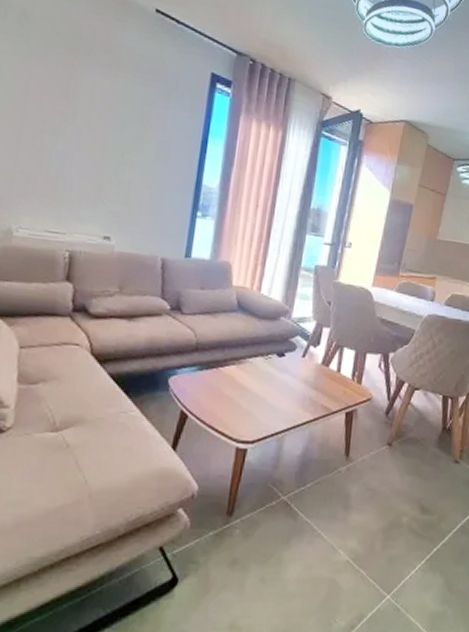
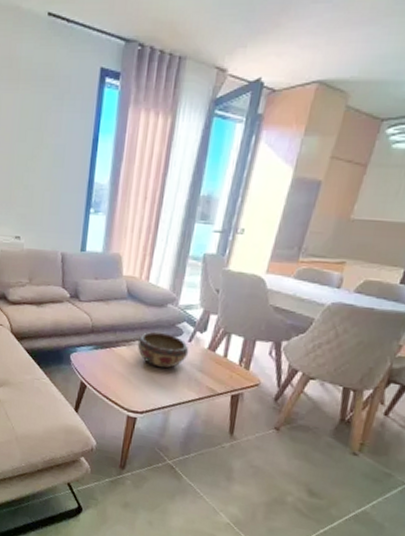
decorative bowl: none [248,347,303,388] -> present [137,331,189,369]

